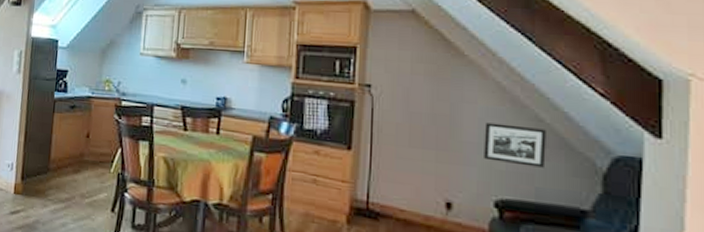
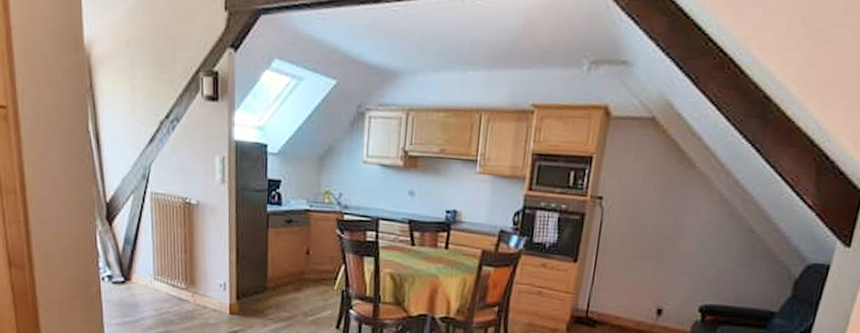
picture frame: present [484,122,546,168] -> none [697,234,756,276]

